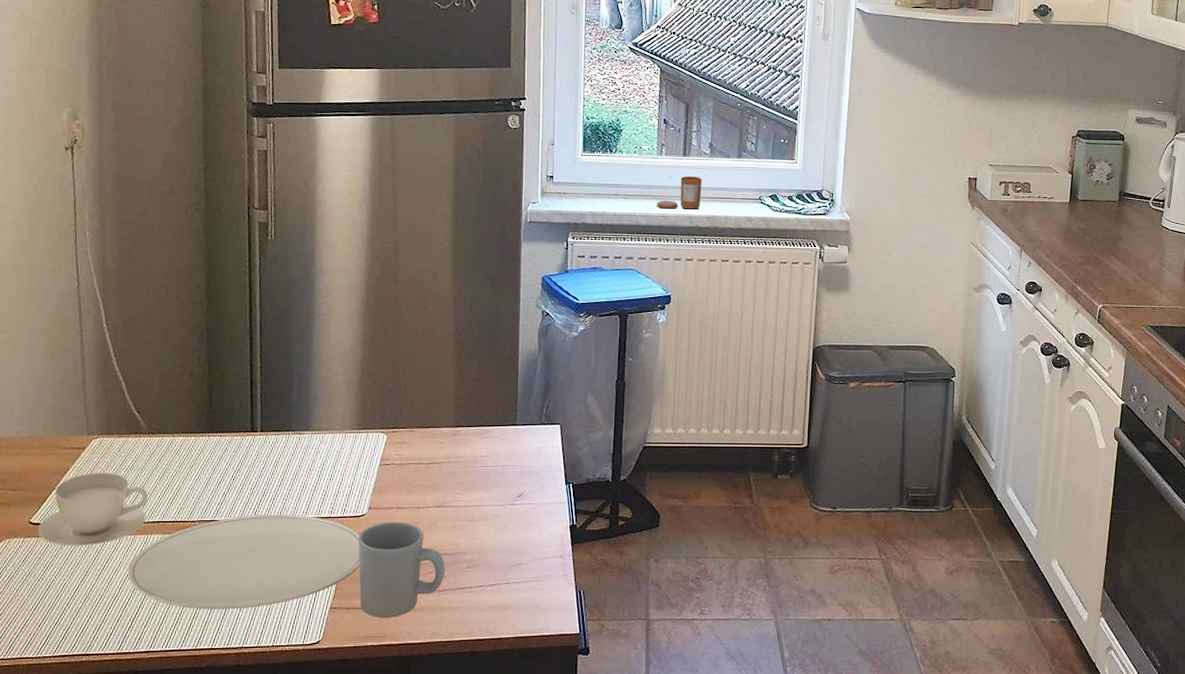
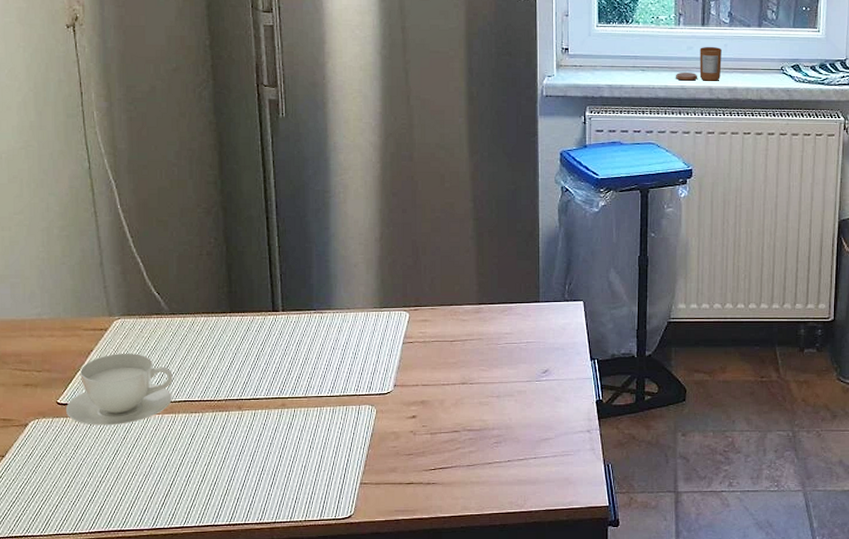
plate: present [128,514,360,610] -> none [158,392,388,486]
mug: present [358,522,446,617] -> none [385,399,473,492]

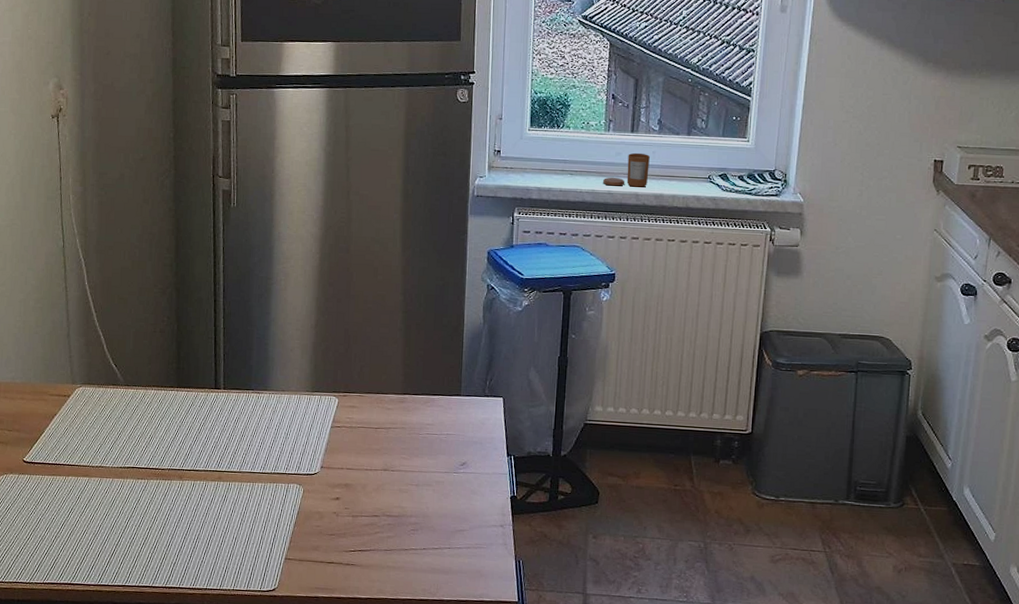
teacup: present [65,354,173,426] -> none [30,419,124,486]

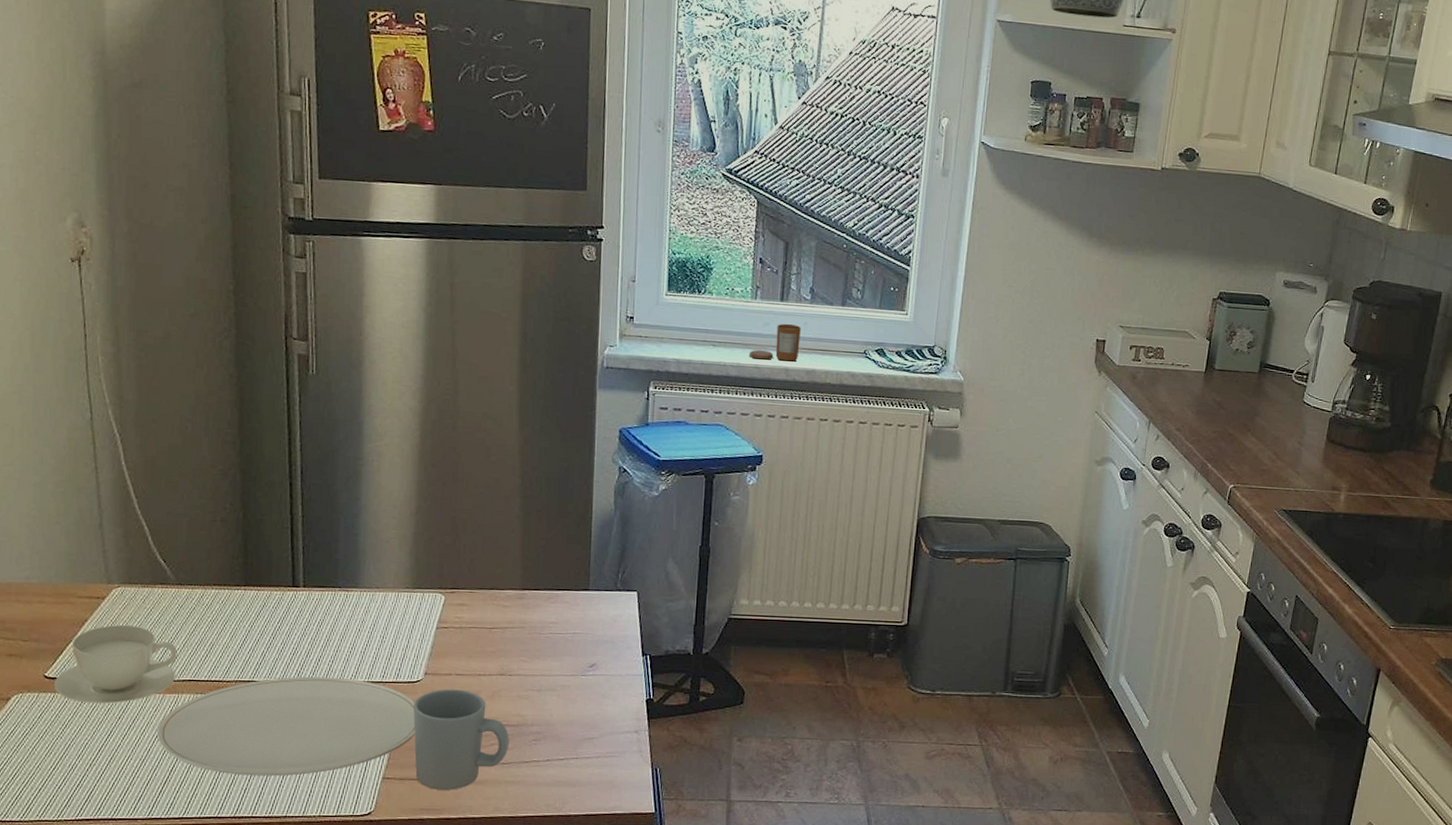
teacup: none [30,419,124,486] -> present [53,625,177,704]
plate: none [107,467,313,554] -> present [157,676,416,777]
mug: none [311,481,392,572] -> present [413,689,510,790]

